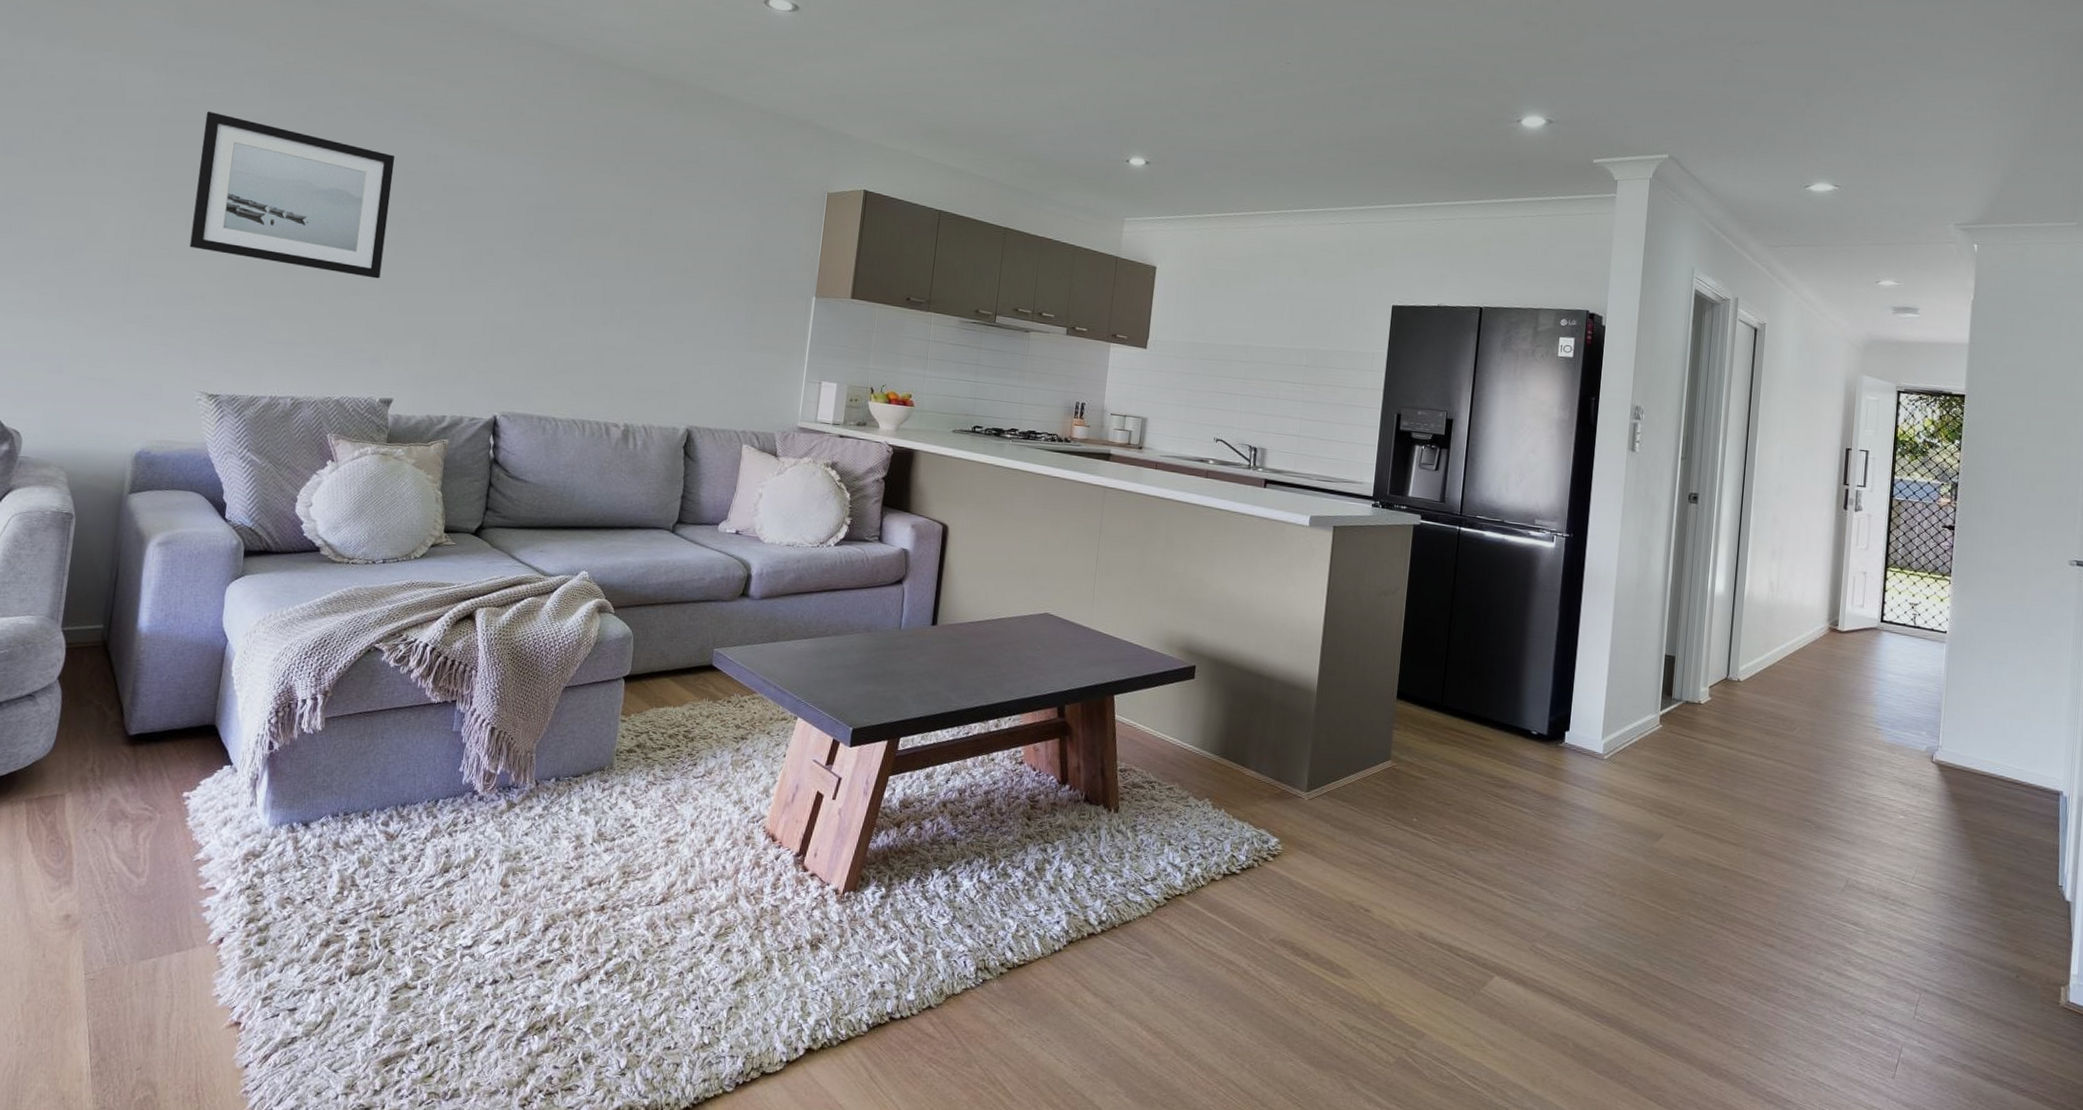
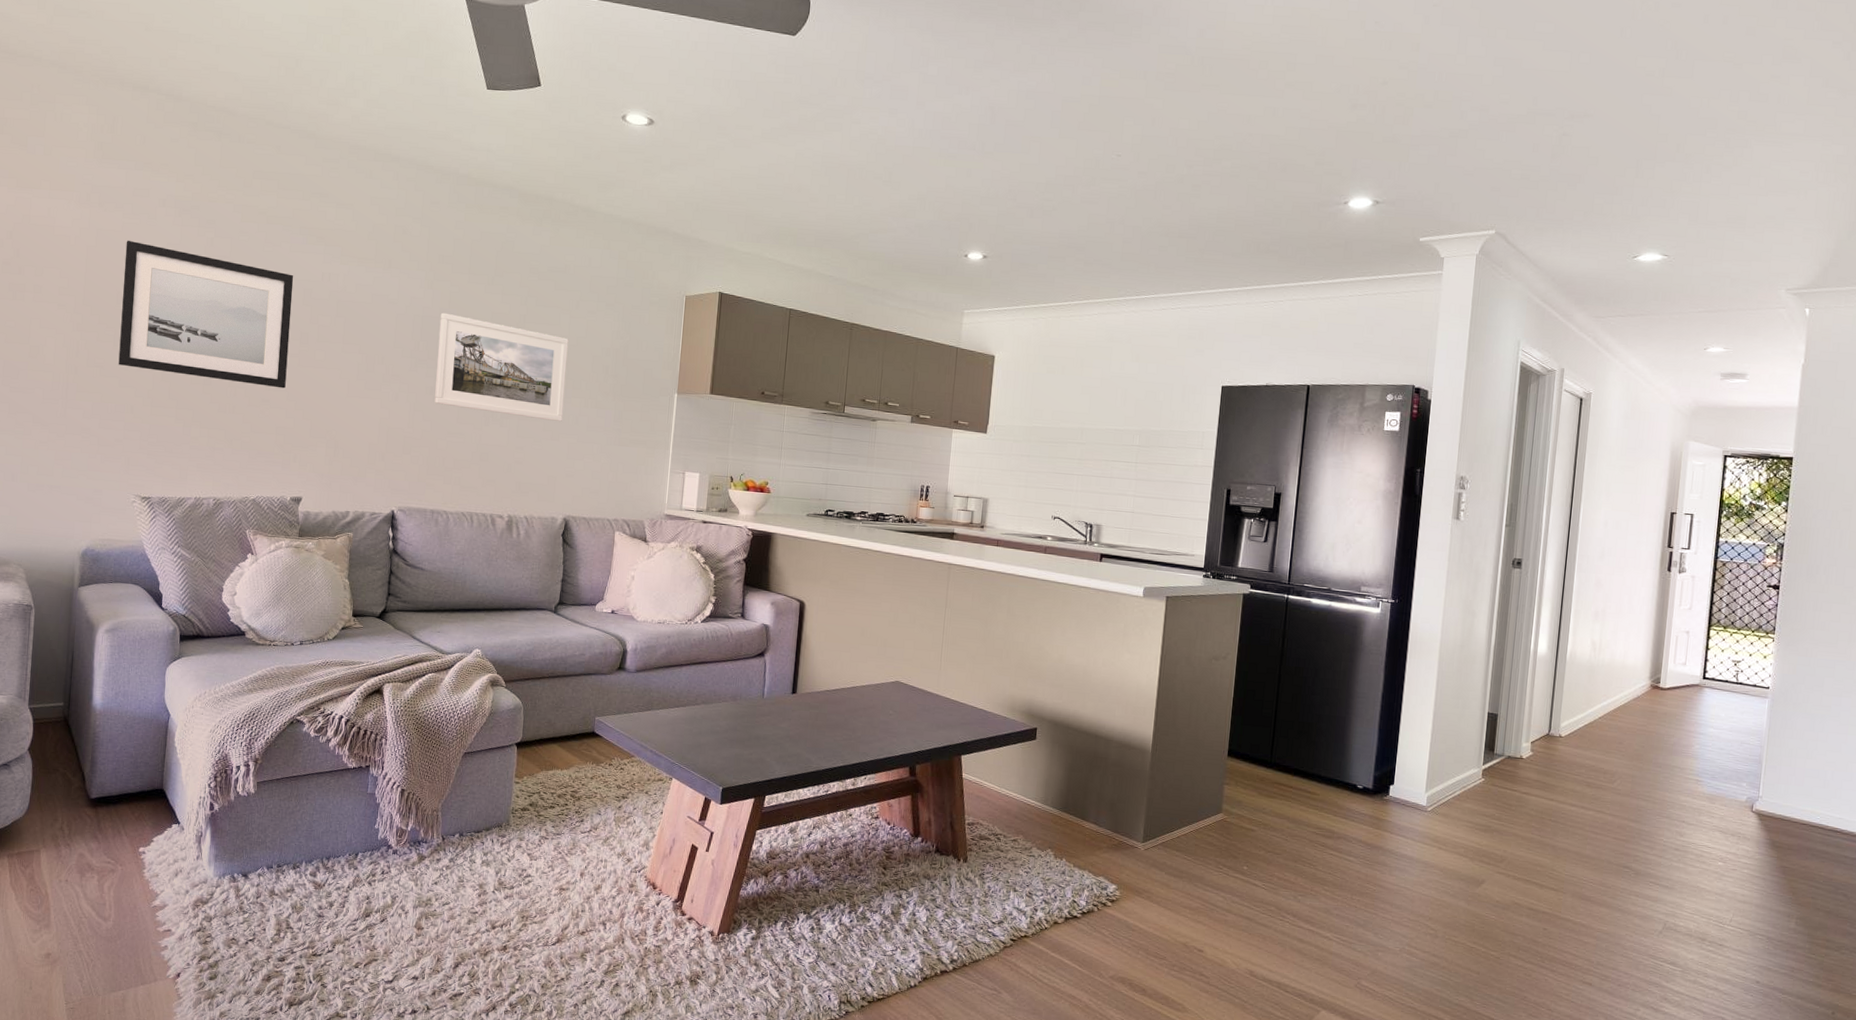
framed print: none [547,202,699,324] -> present [434,312,569,422]

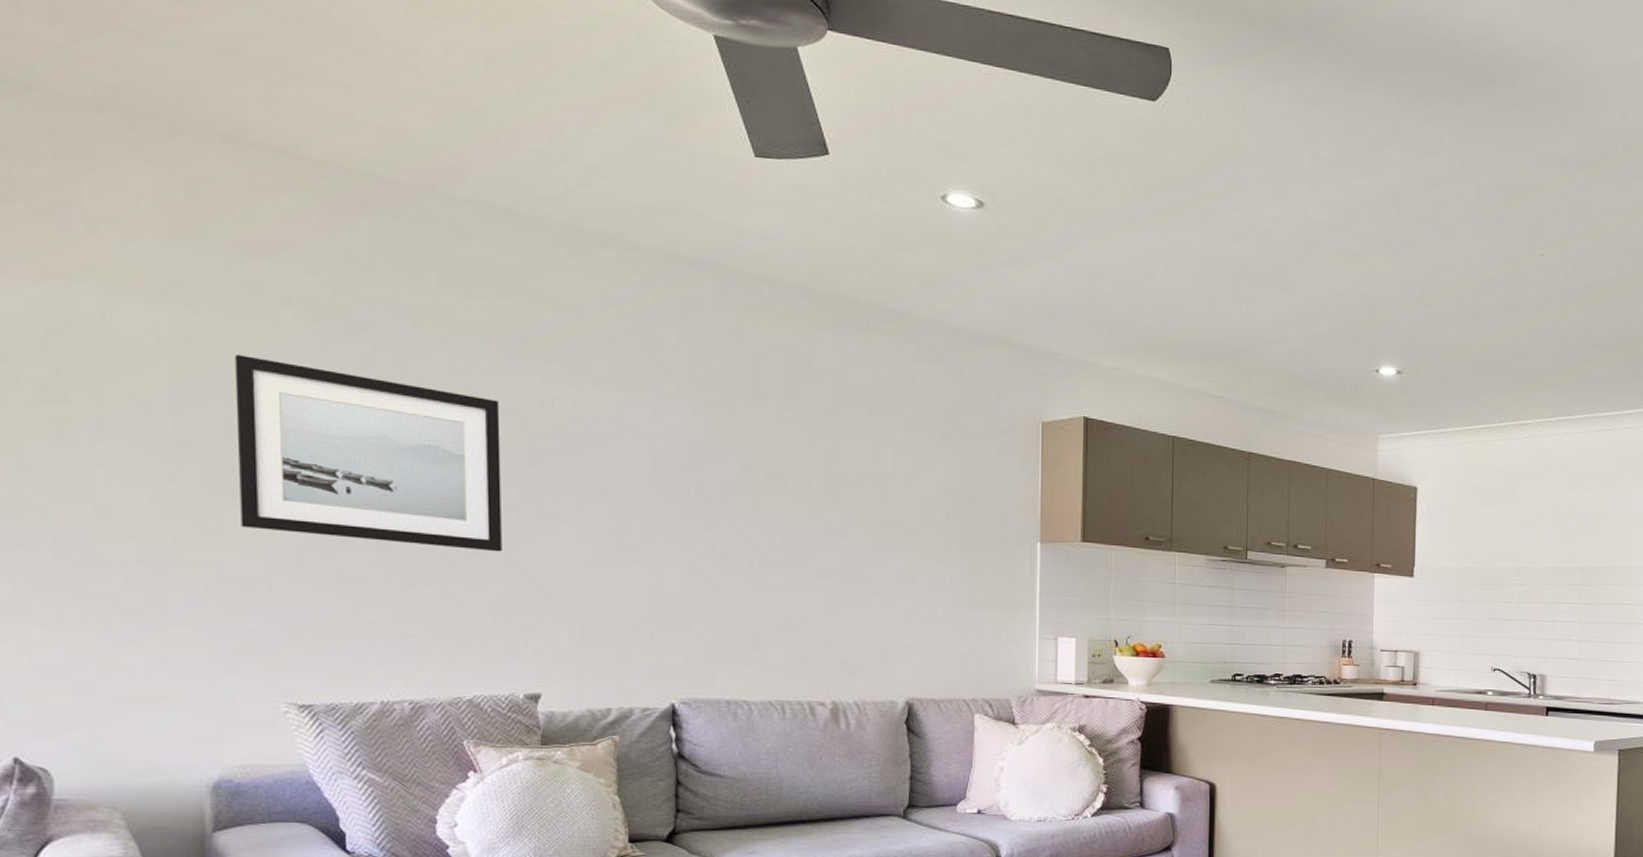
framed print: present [434,312,569,422] -> none [716,447,894,583]

